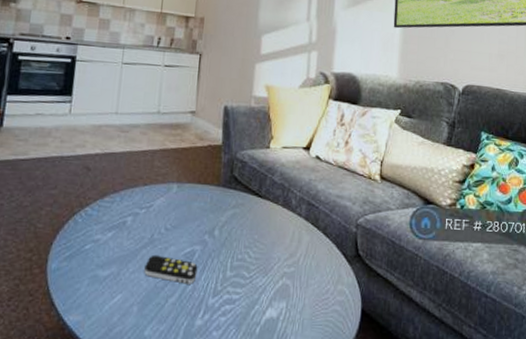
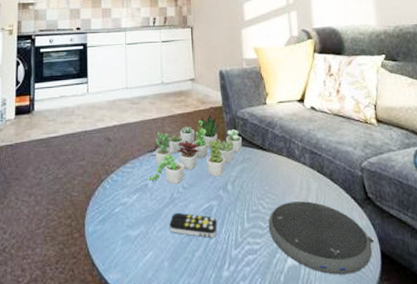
succulent plant: none [128,152,238,225] -> present [148,114,242,185]
speaker: none [251,253,359,330] -> present [268,201,376,275]

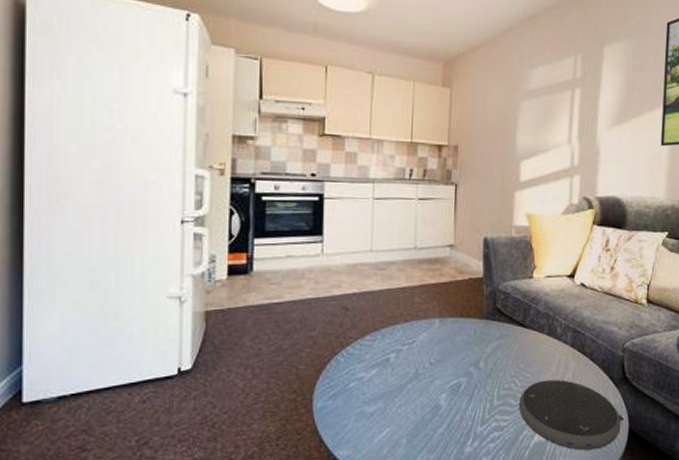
succulent plant: present [148,114,242,185] -> none [391,285,501,360]
remote control: present [169,212,218,238] -> none [411,388,465,415]

